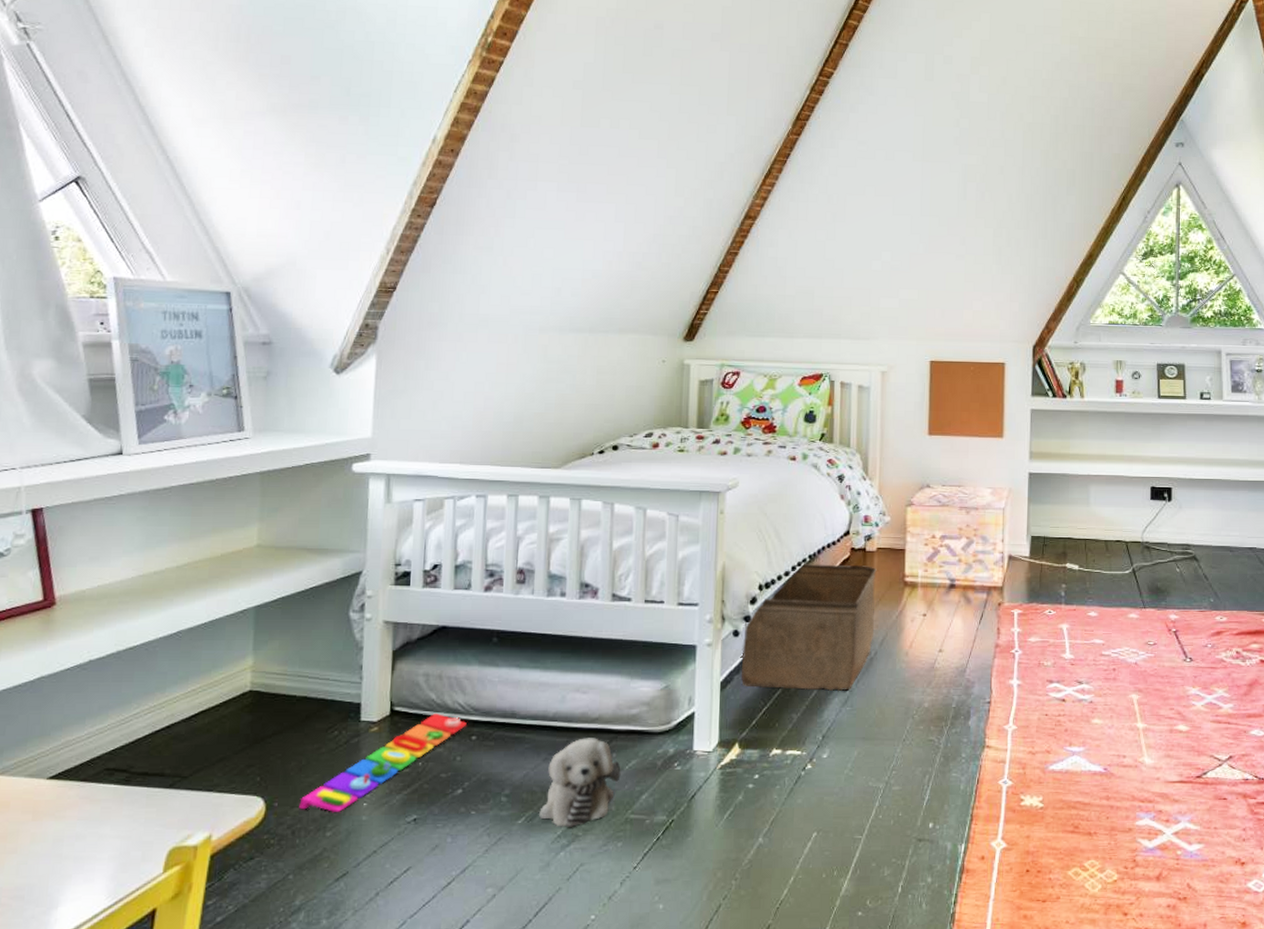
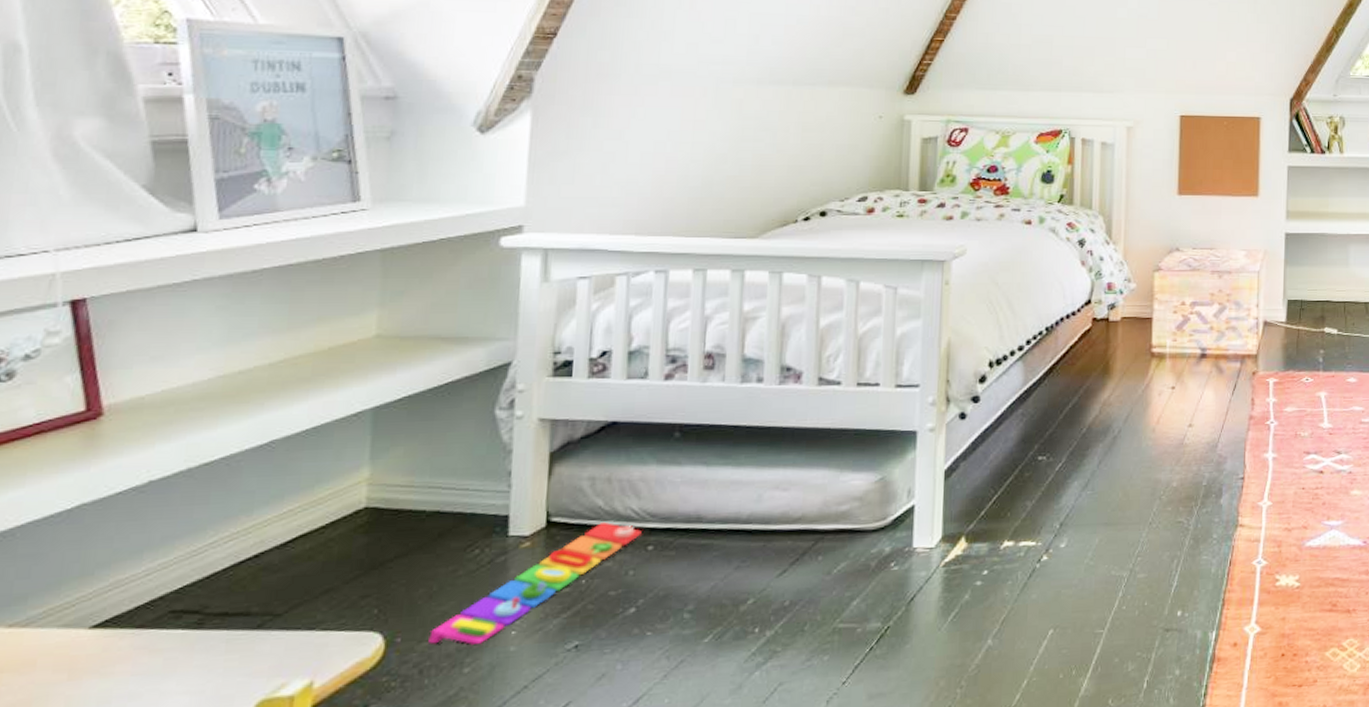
plush toy: present [539,738,621,828] -> none [730,540,828,644]
storage bin: present [741,563,877,691] -> none [968,336,1121,476]

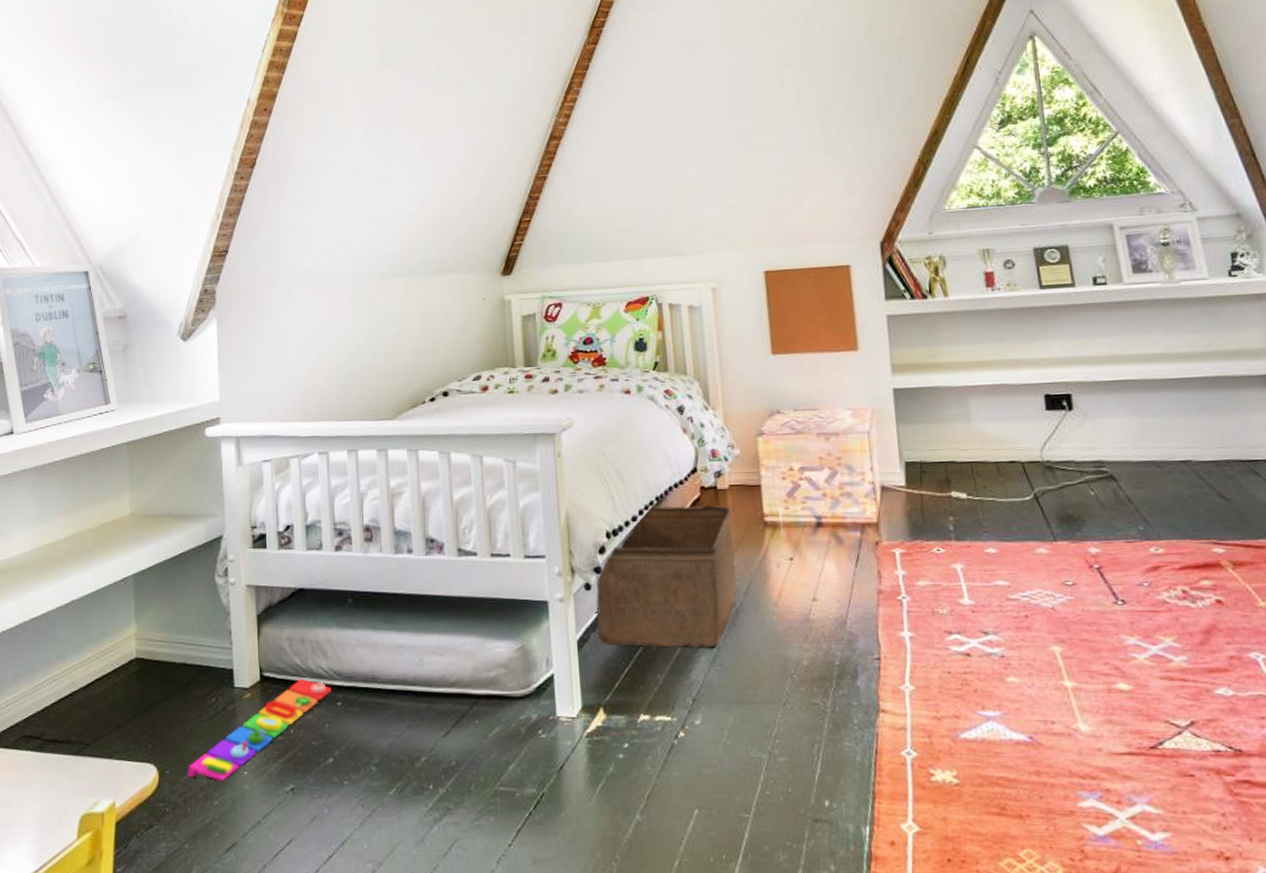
storage bin: none [968,336,1121,476] -> present [595,505,737,648]

